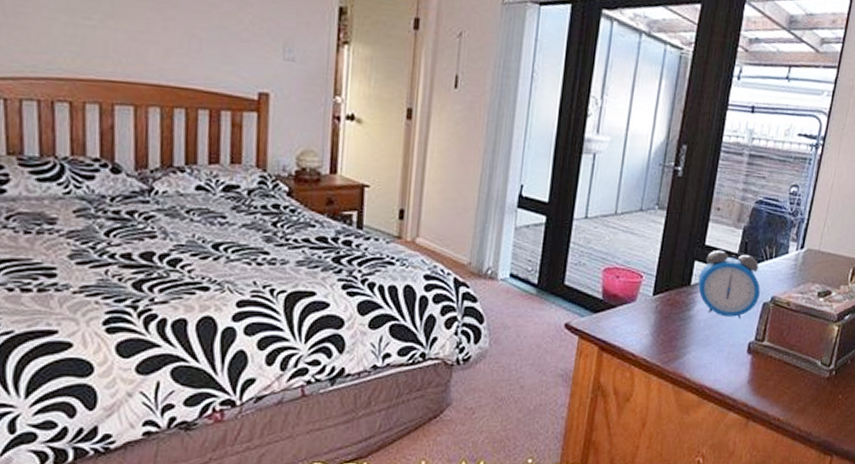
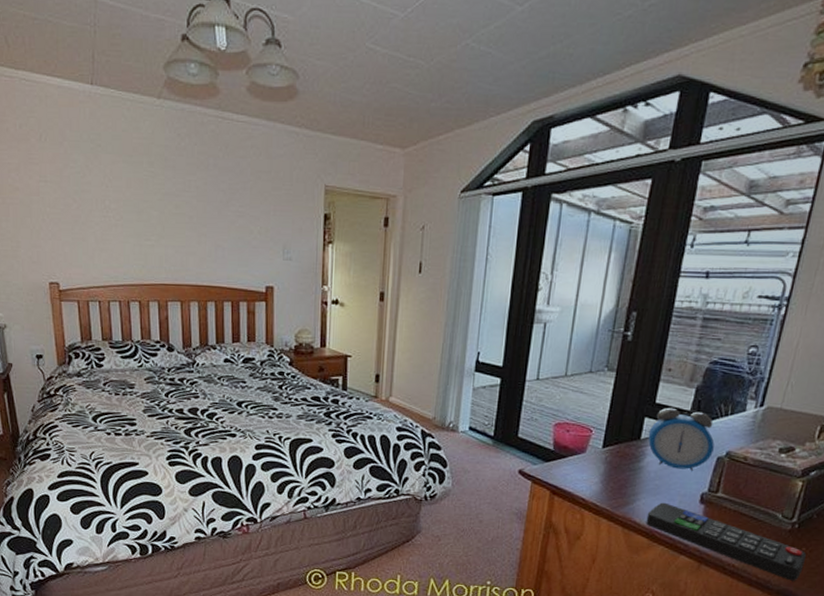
remote control: none [696,354,842,431] -> present [646,502,806,581]

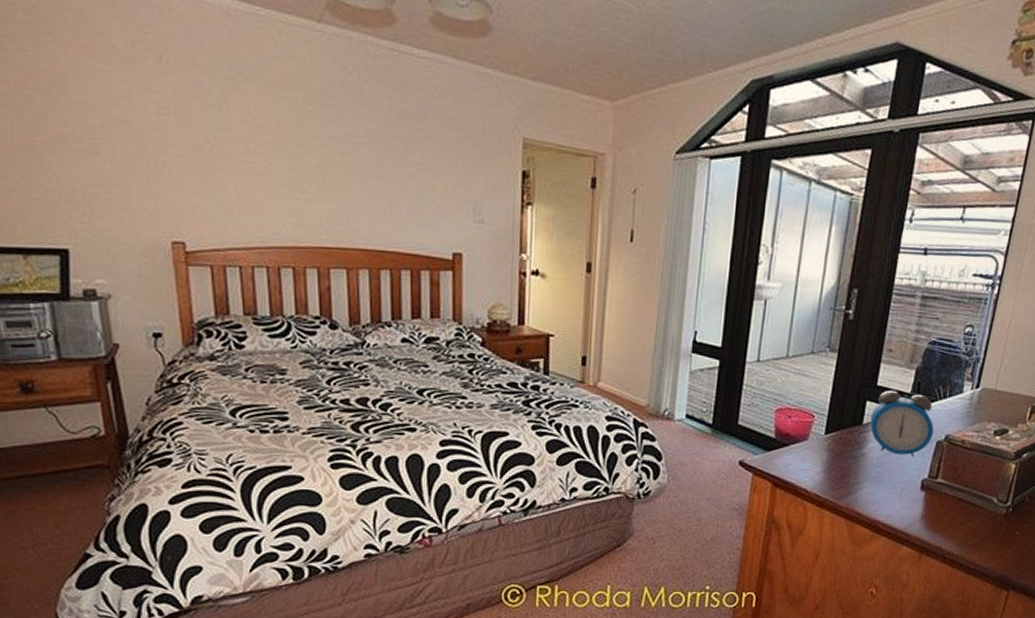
remote control: present [646,502,806,581] -> none [868,490,1020,566]

